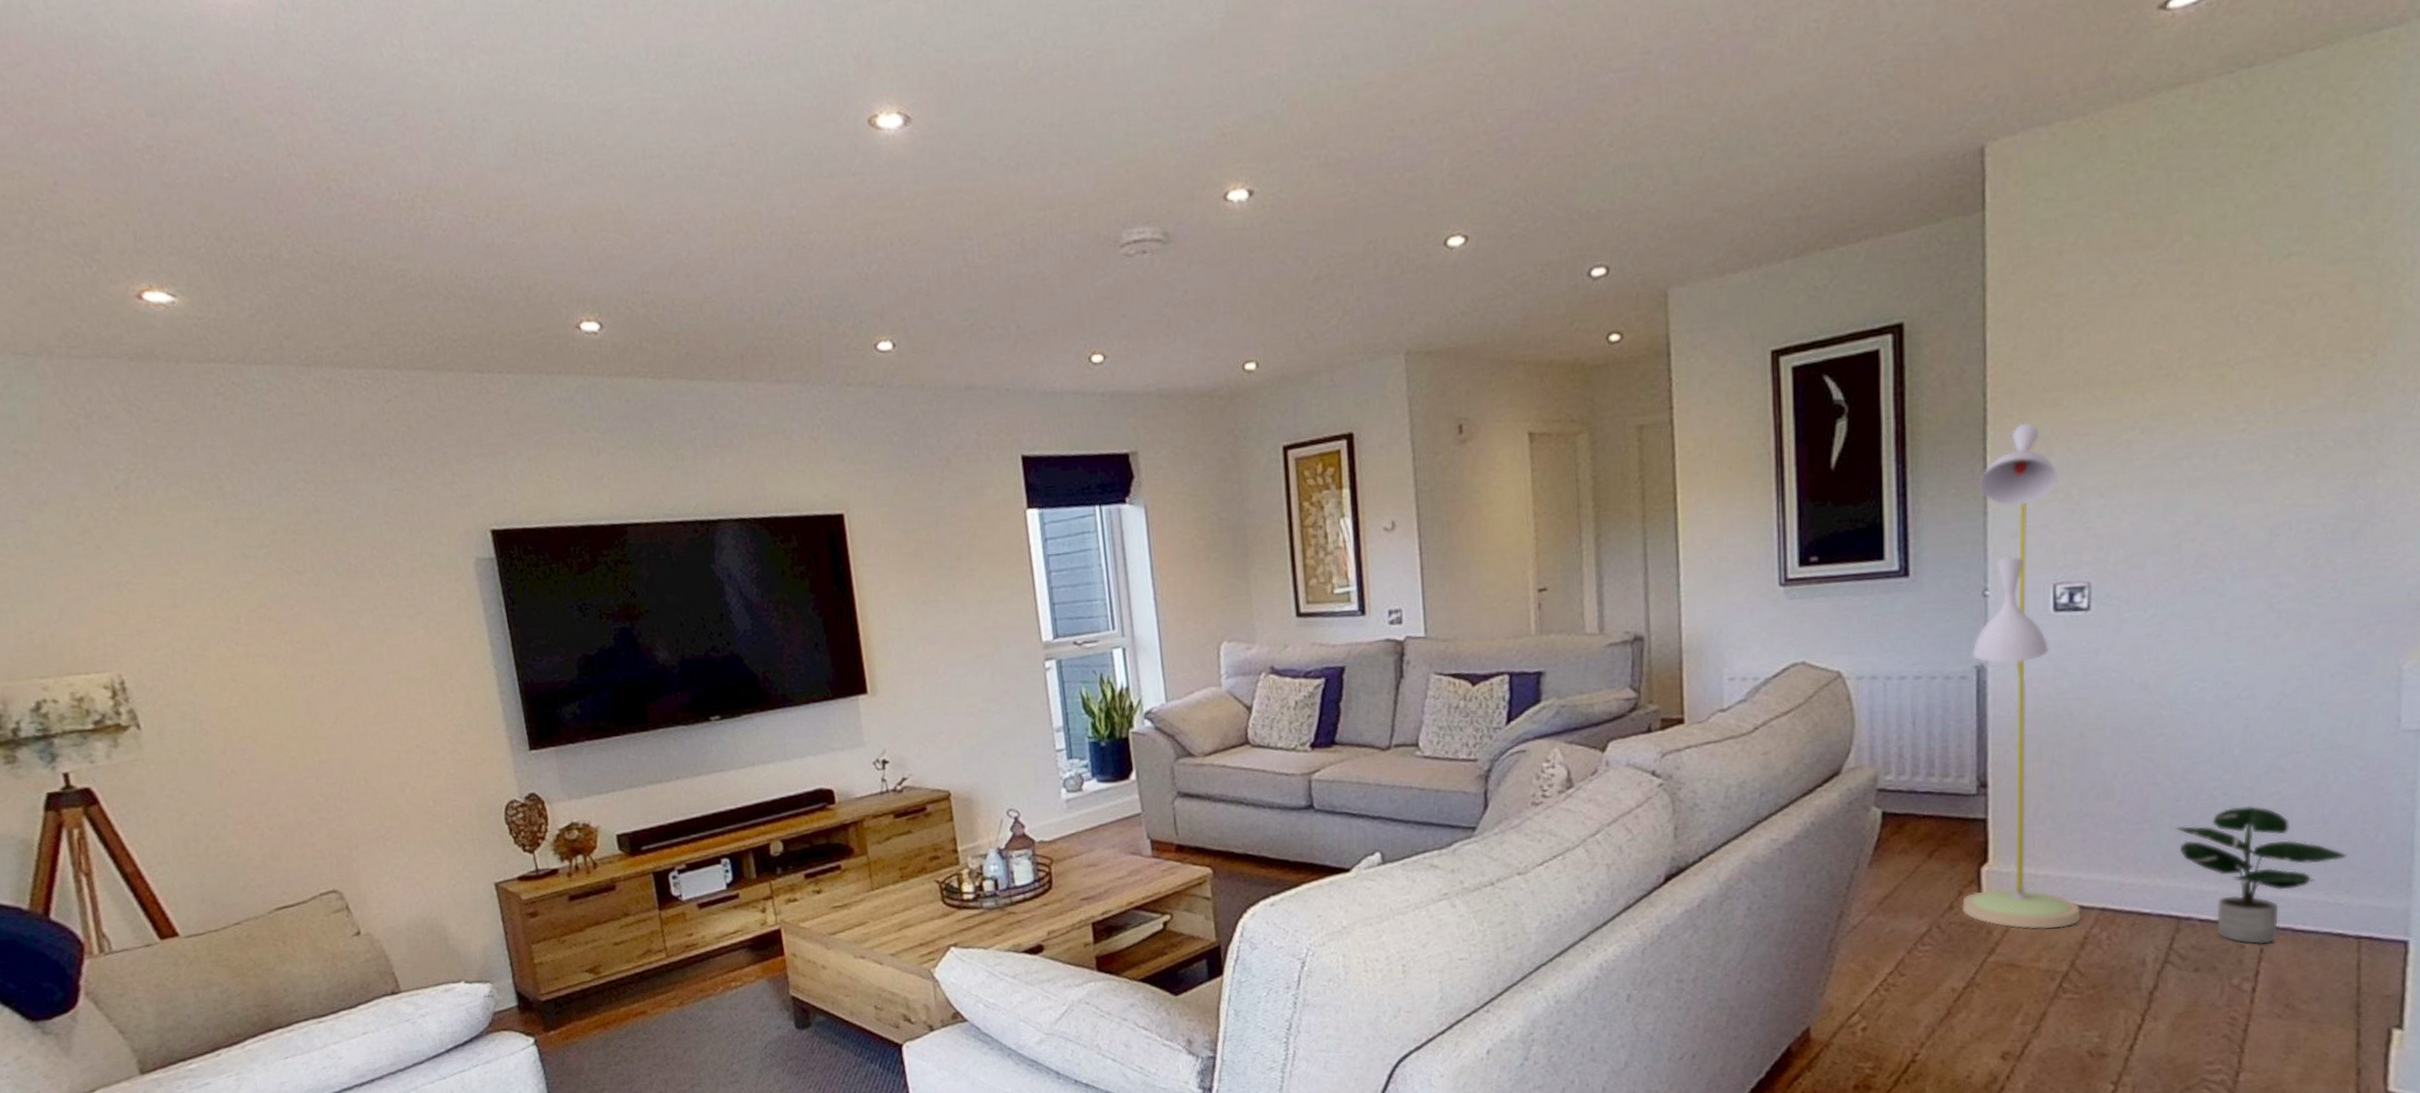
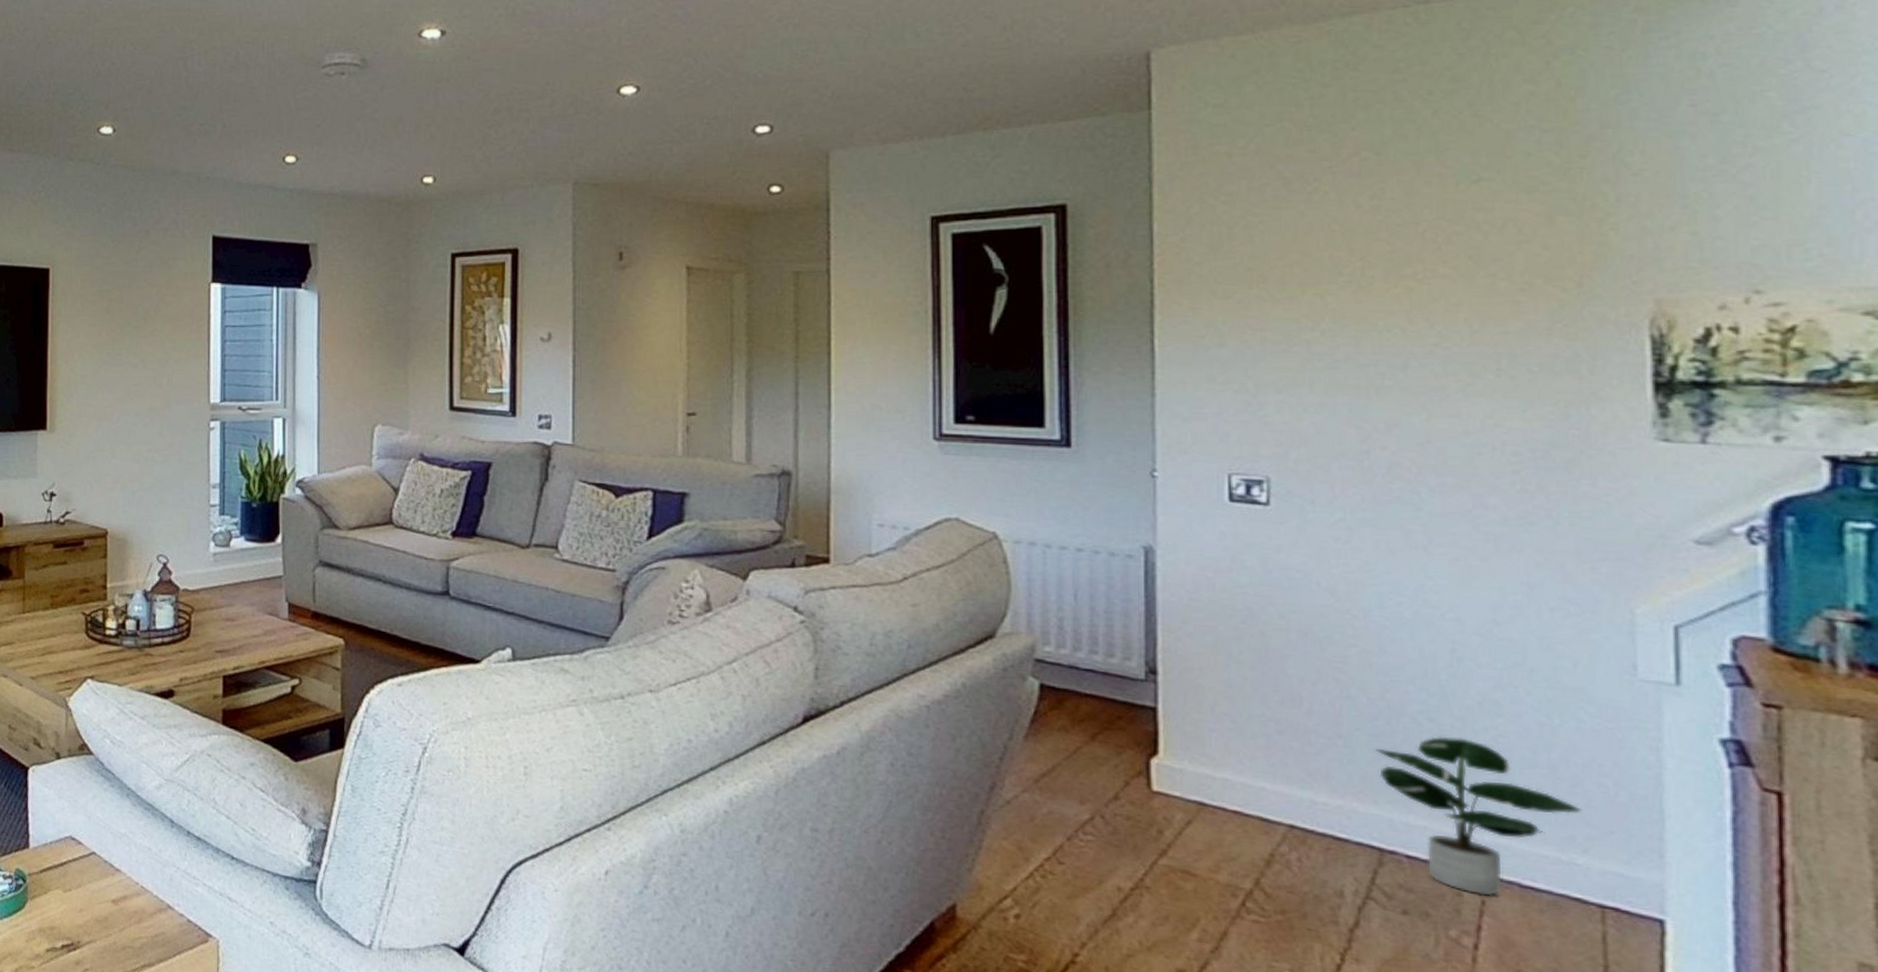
floor lamp: present [1961,422,2081,930] -> none [1128,311,1266,840]

